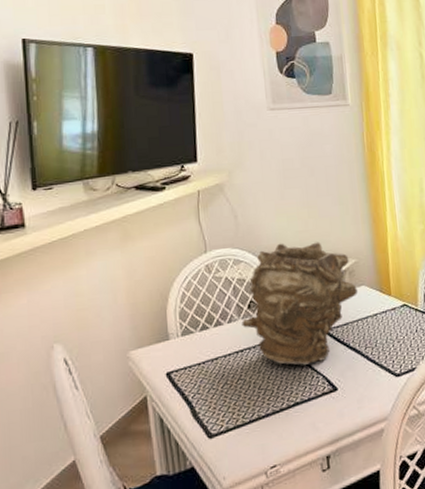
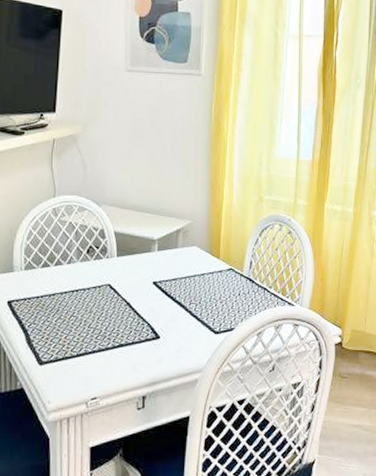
vase: present [241,242,358,365] -> none [80,197,190,311]

